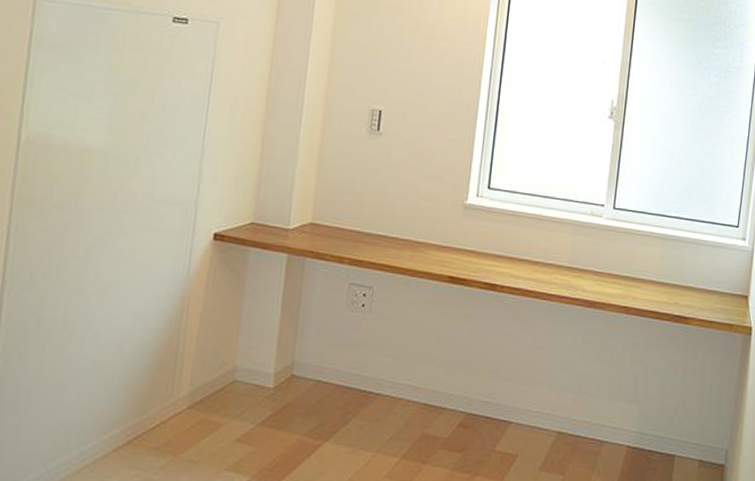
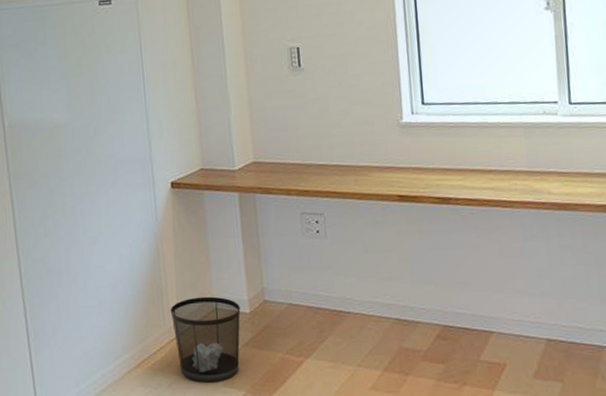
waste bin: none [179,366,264,466] -> present [170,296,241,383]

